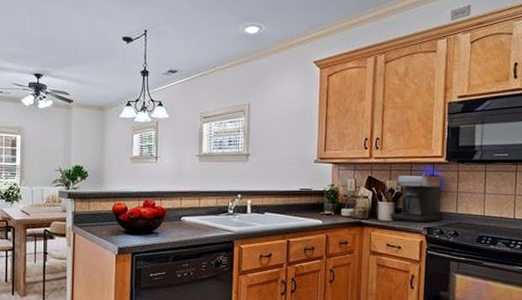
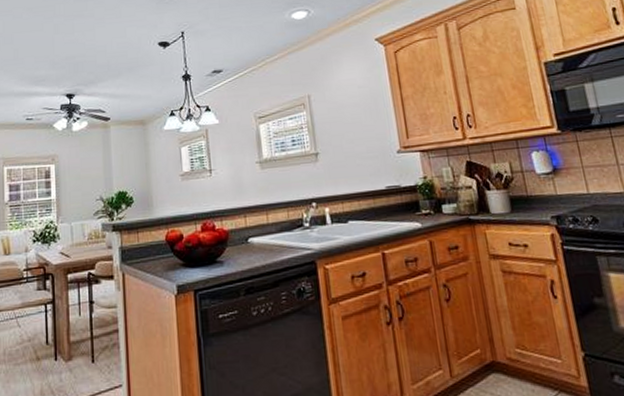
coffee maker: present [390,174,442,223] -> none [502,150,571,211]

